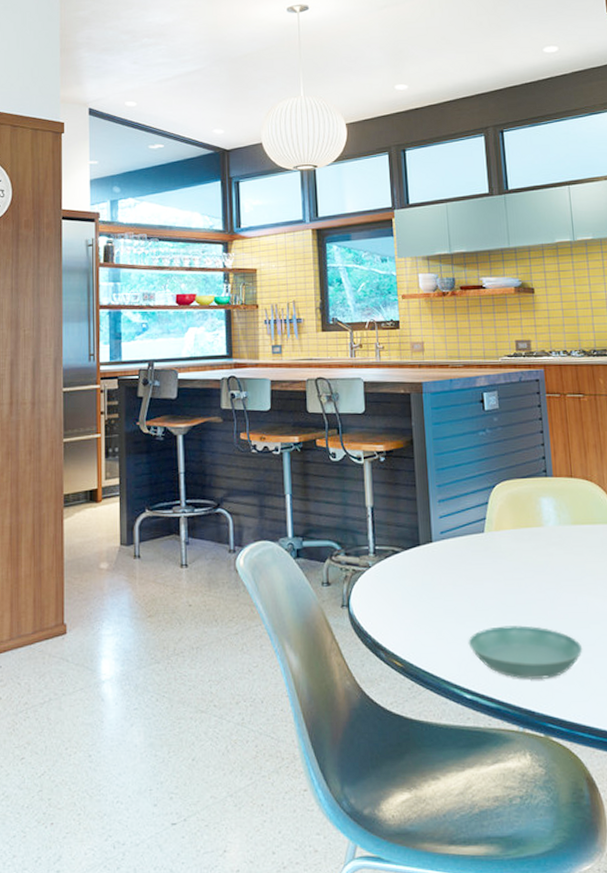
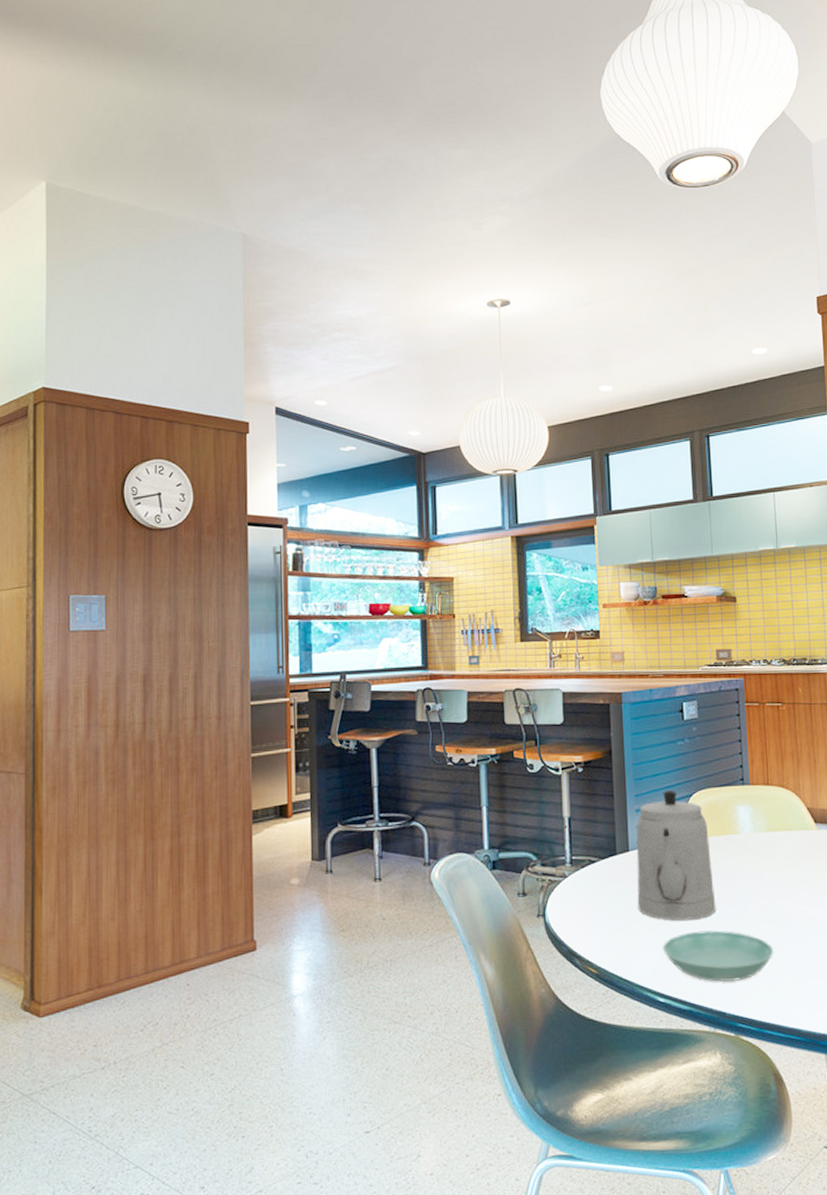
teapot: none [439,480,522,614] -> present [636,789,716,921]

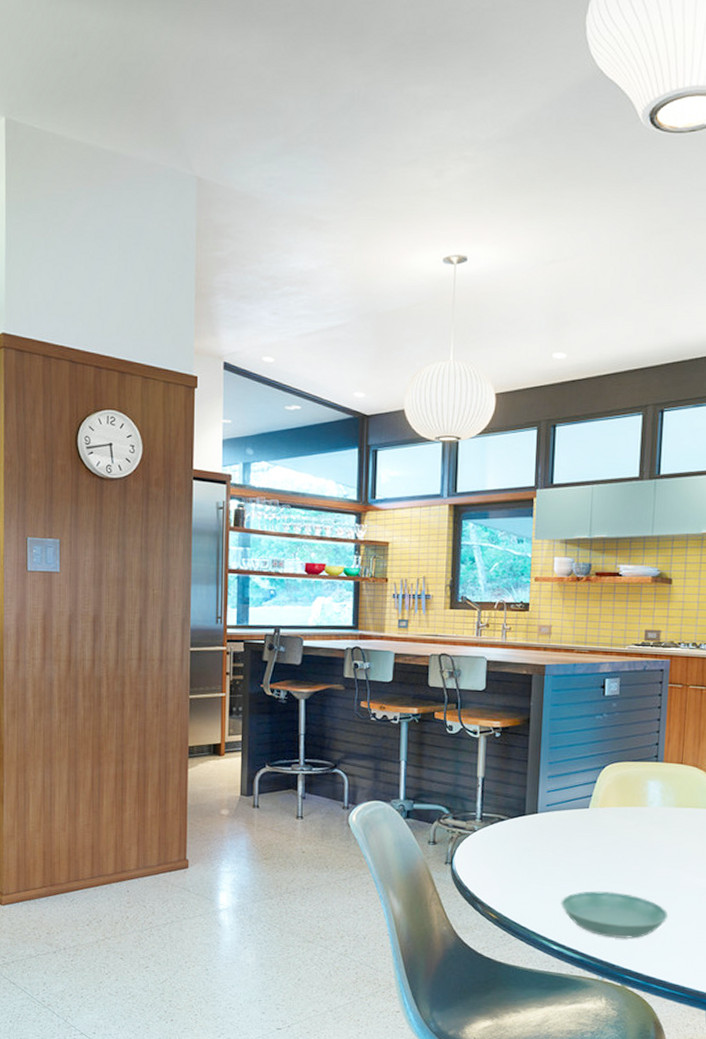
teapot: present [636,789,716,921] -> none [541,760,617,880]

